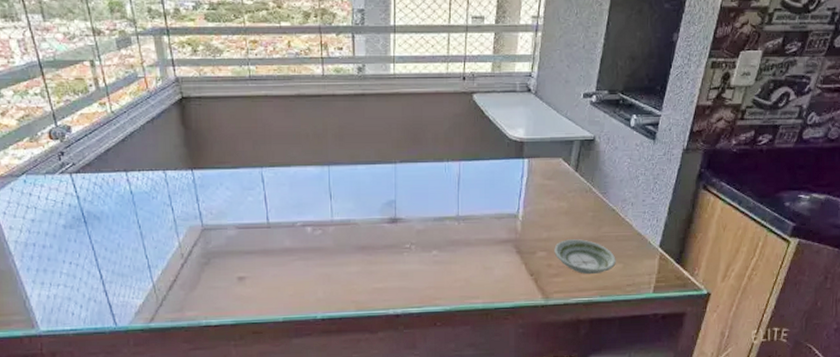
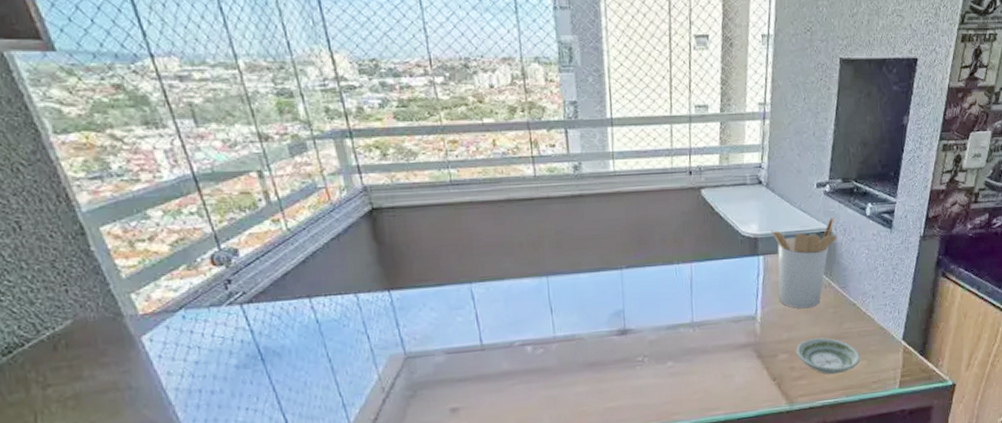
utensil holder: none [536,125,601,211] -> present [770,216,837,309]

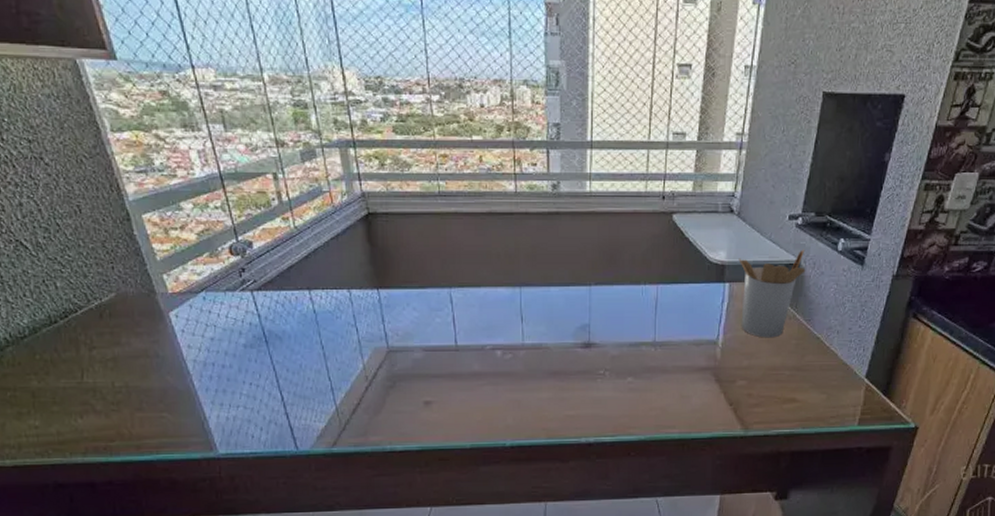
saucer: present [796,337,860,374] -> none [755,368,820,404]

